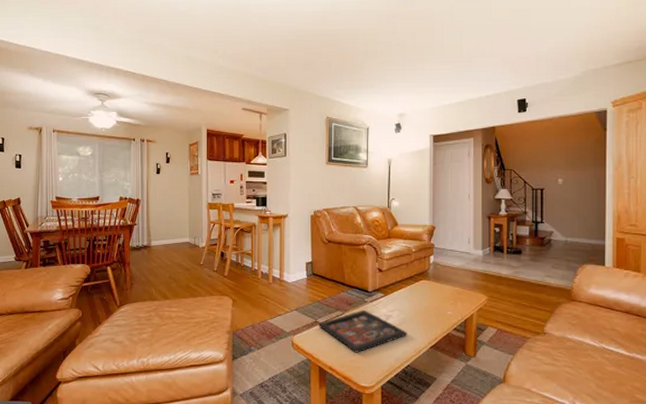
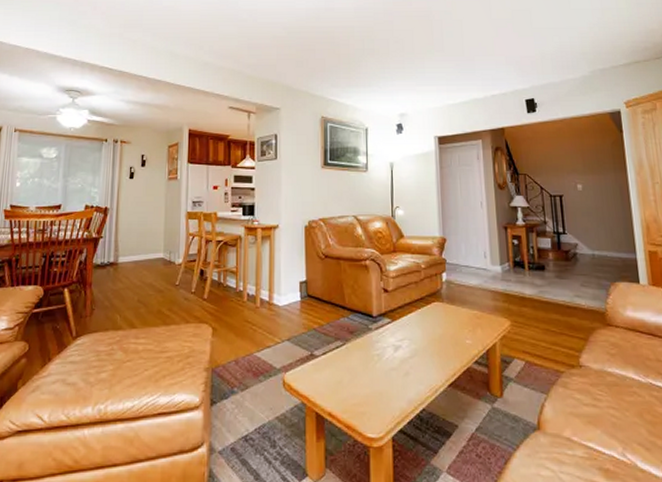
decorative tray: present [318,310,407,353] -> none [315,339,421,394]

